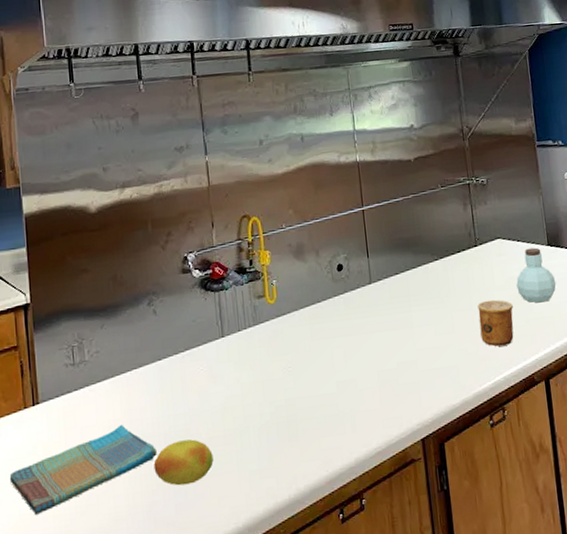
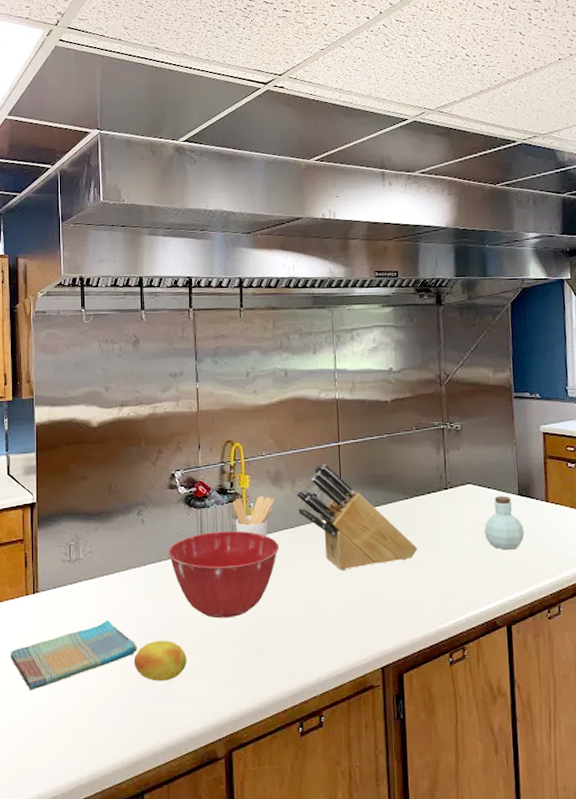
mixing bowl: none [184,311,307,409] -> present [168,531,279,618]
utensil holder: none [253,271,298,315] -> present [232,496,274,536]
knife block: none [320,232,451,343] -> present [296,464,418,571]
cup: present [477,299,514,347] -> none [444,542,479,588]

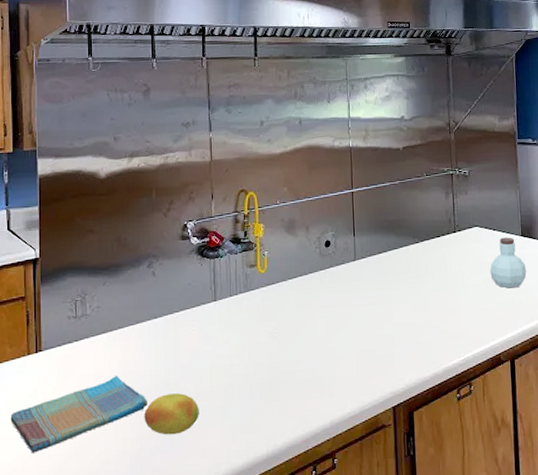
mixing bowl: present [168,531,279,618] -> none [179,279,293,368]
utensil holder: present [232,496,274,536] -> none [246,244,288,284]
knife block: present [296,464,418,571] -> none [310,211,428,315]

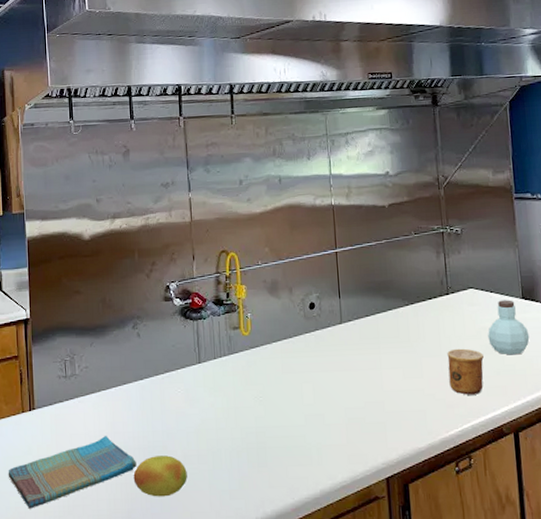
cup: none [452,282,485,326] -> present [447,348,484,395]

